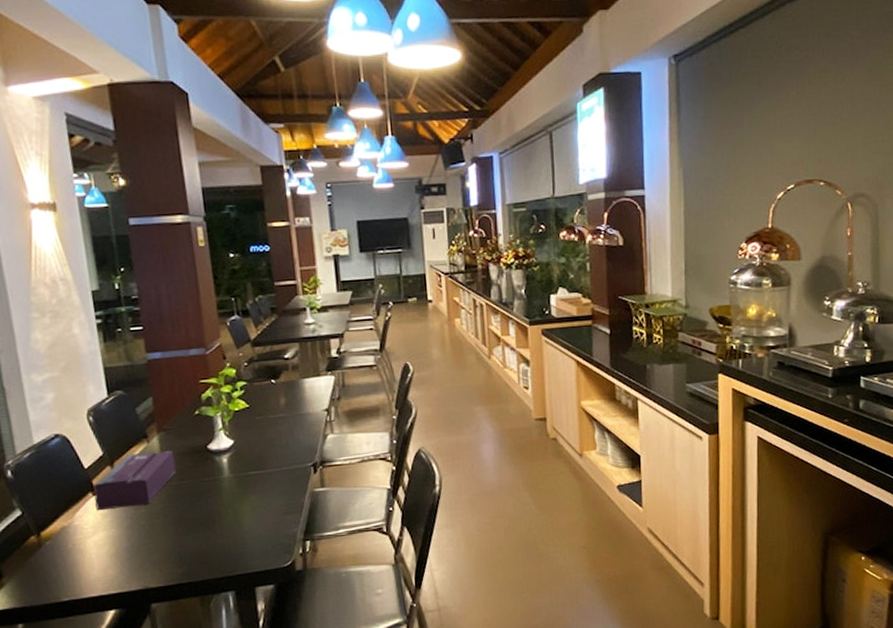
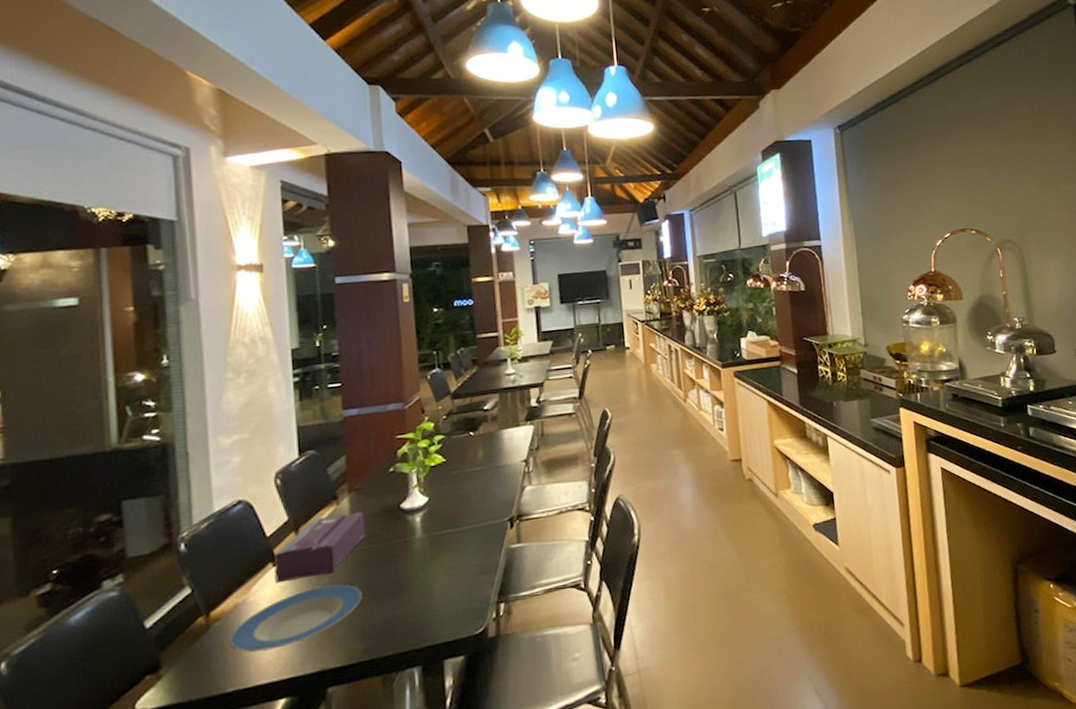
plate: none [60,515,177,569] -> present [229,584,362,653]

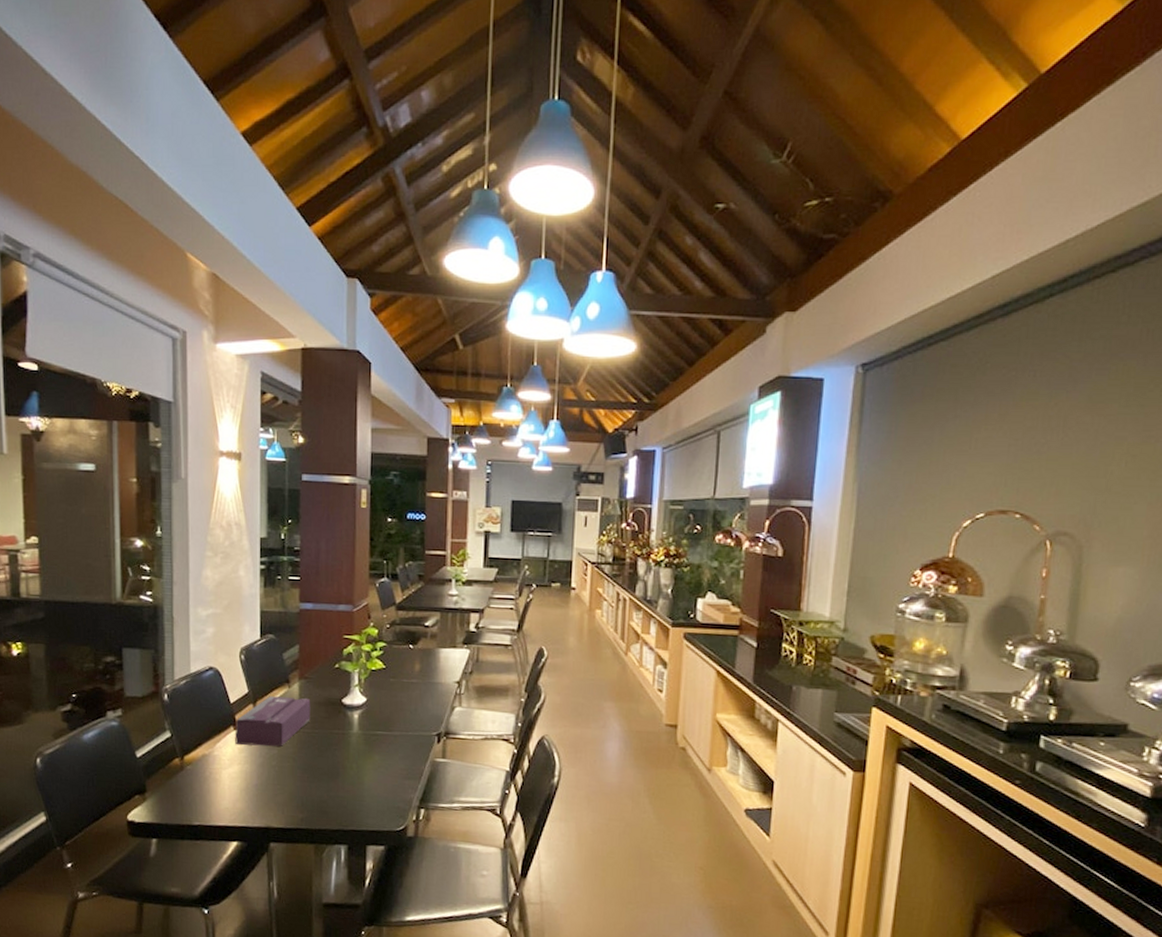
plate: present [229,584,362,653] -> none [197,756,304,800]

